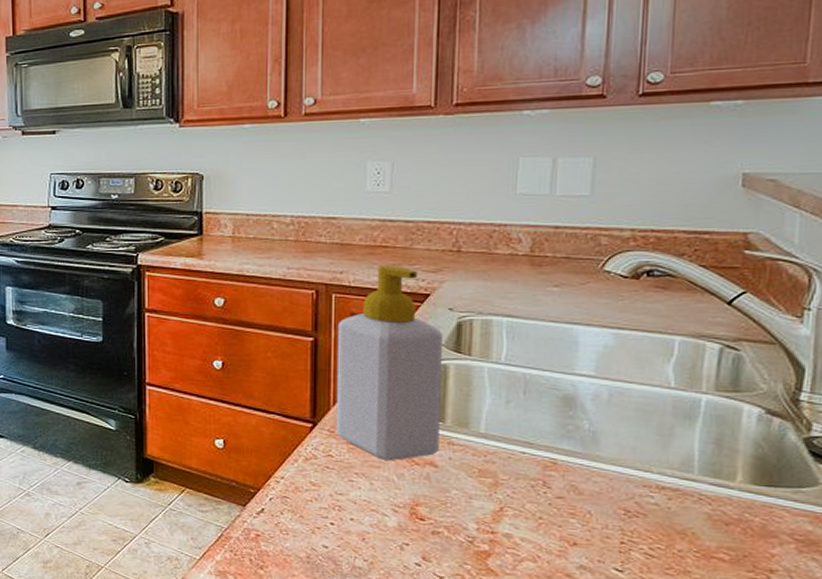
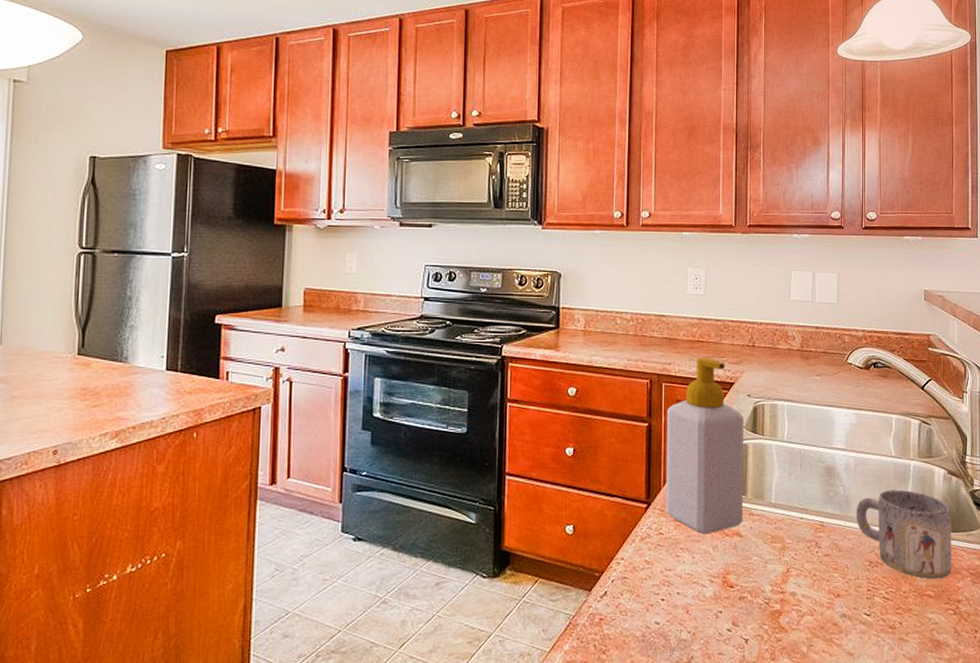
mug: none [607,428,768,541] -> present [856,489,952,579]

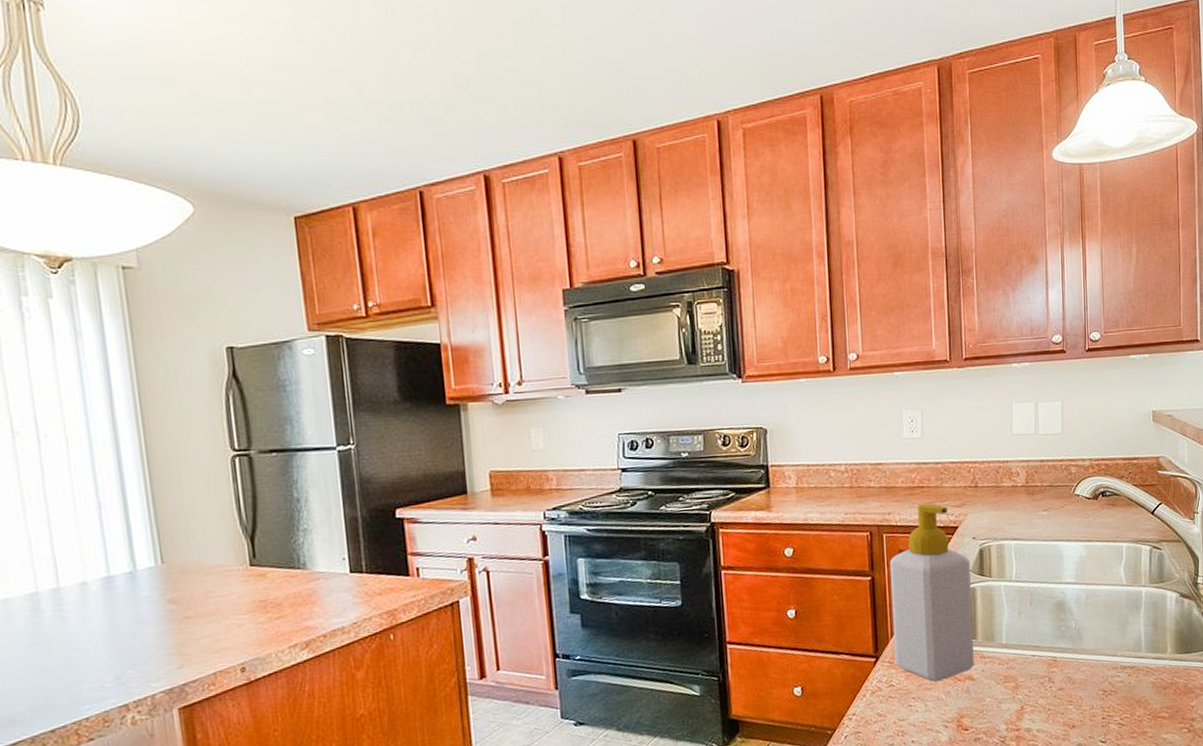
mug: present [856,489,952,579] -> none [1088,617,1186,701]

